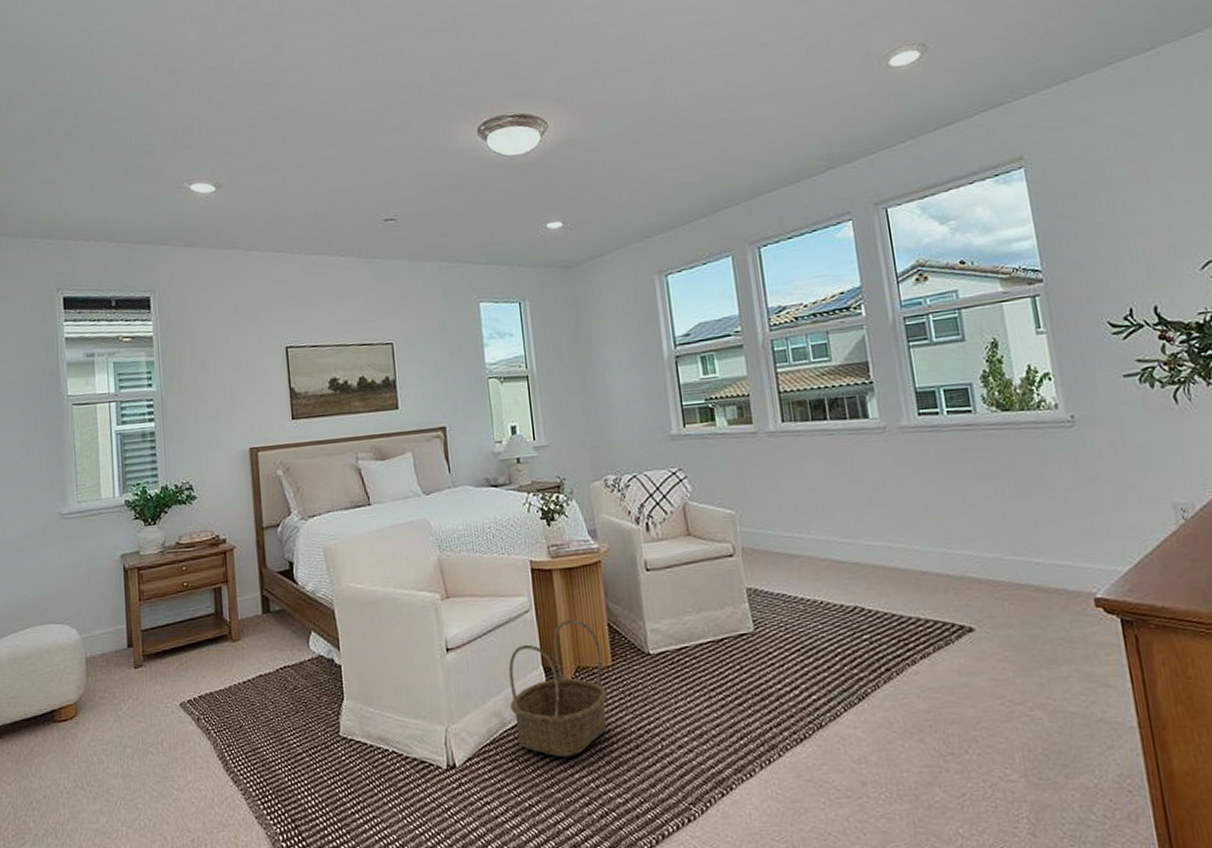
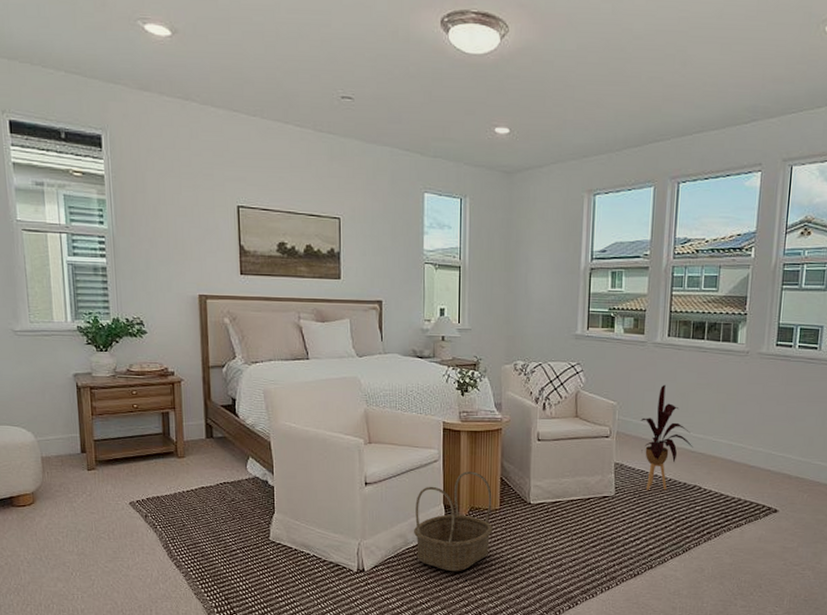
house plant: none [768,481,842,620] -> present [640,384,693,491]

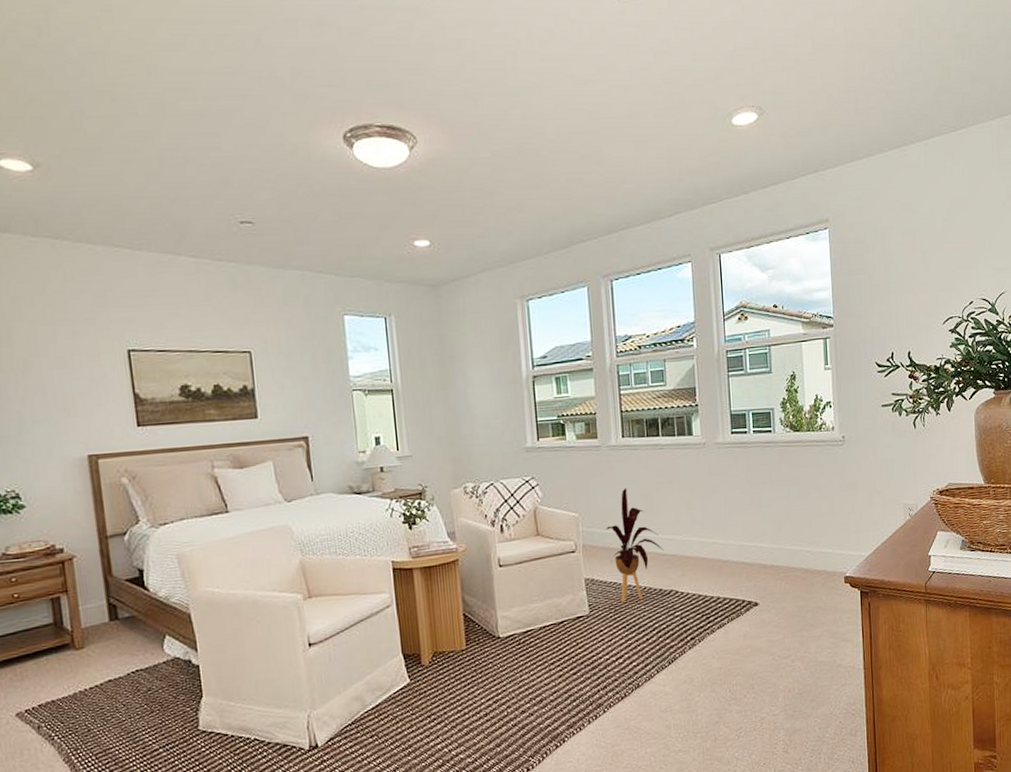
basket: present [414,471,494,572] -> none [370,611,462,730]

